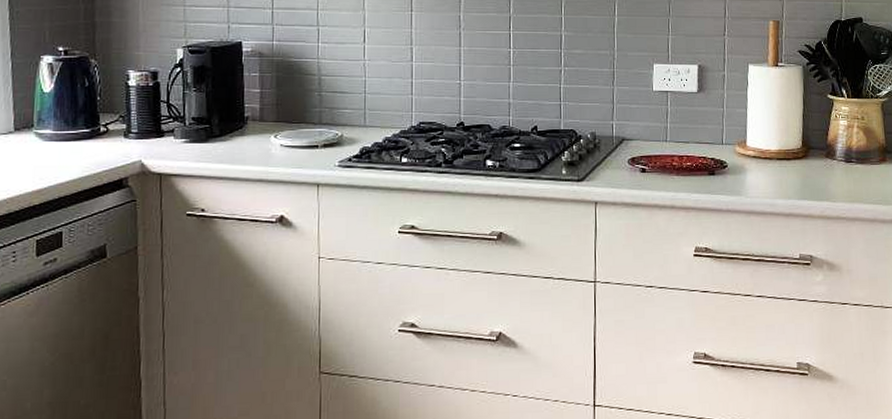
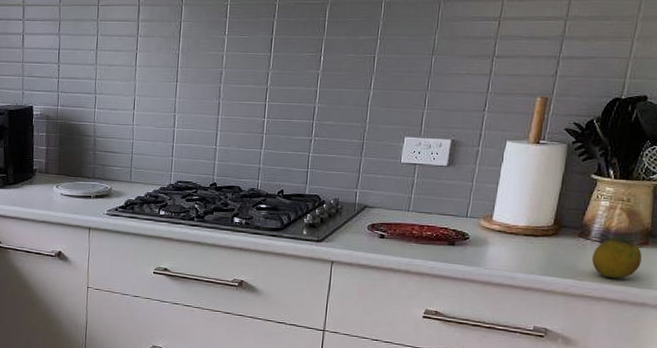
fruit: none [841,155,883,198] -> present [592,237,642,279]

